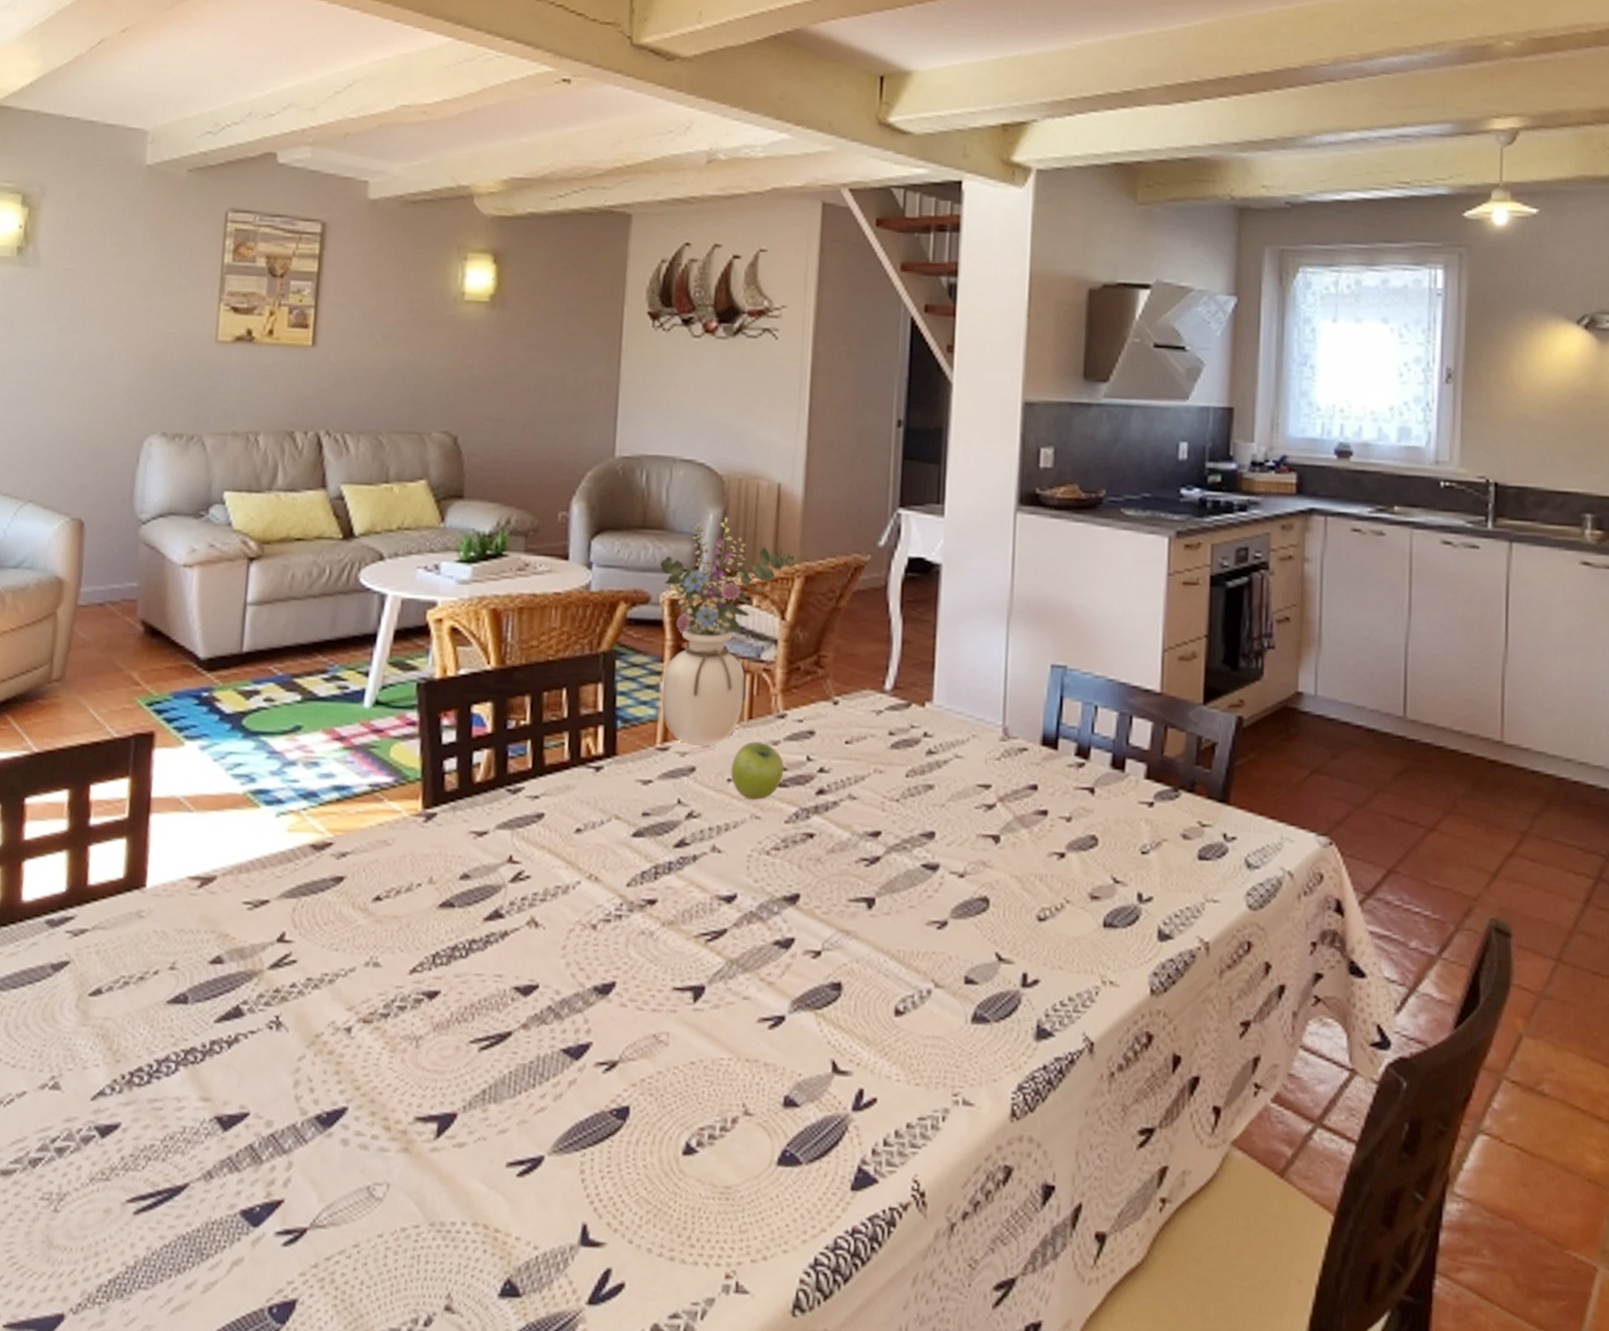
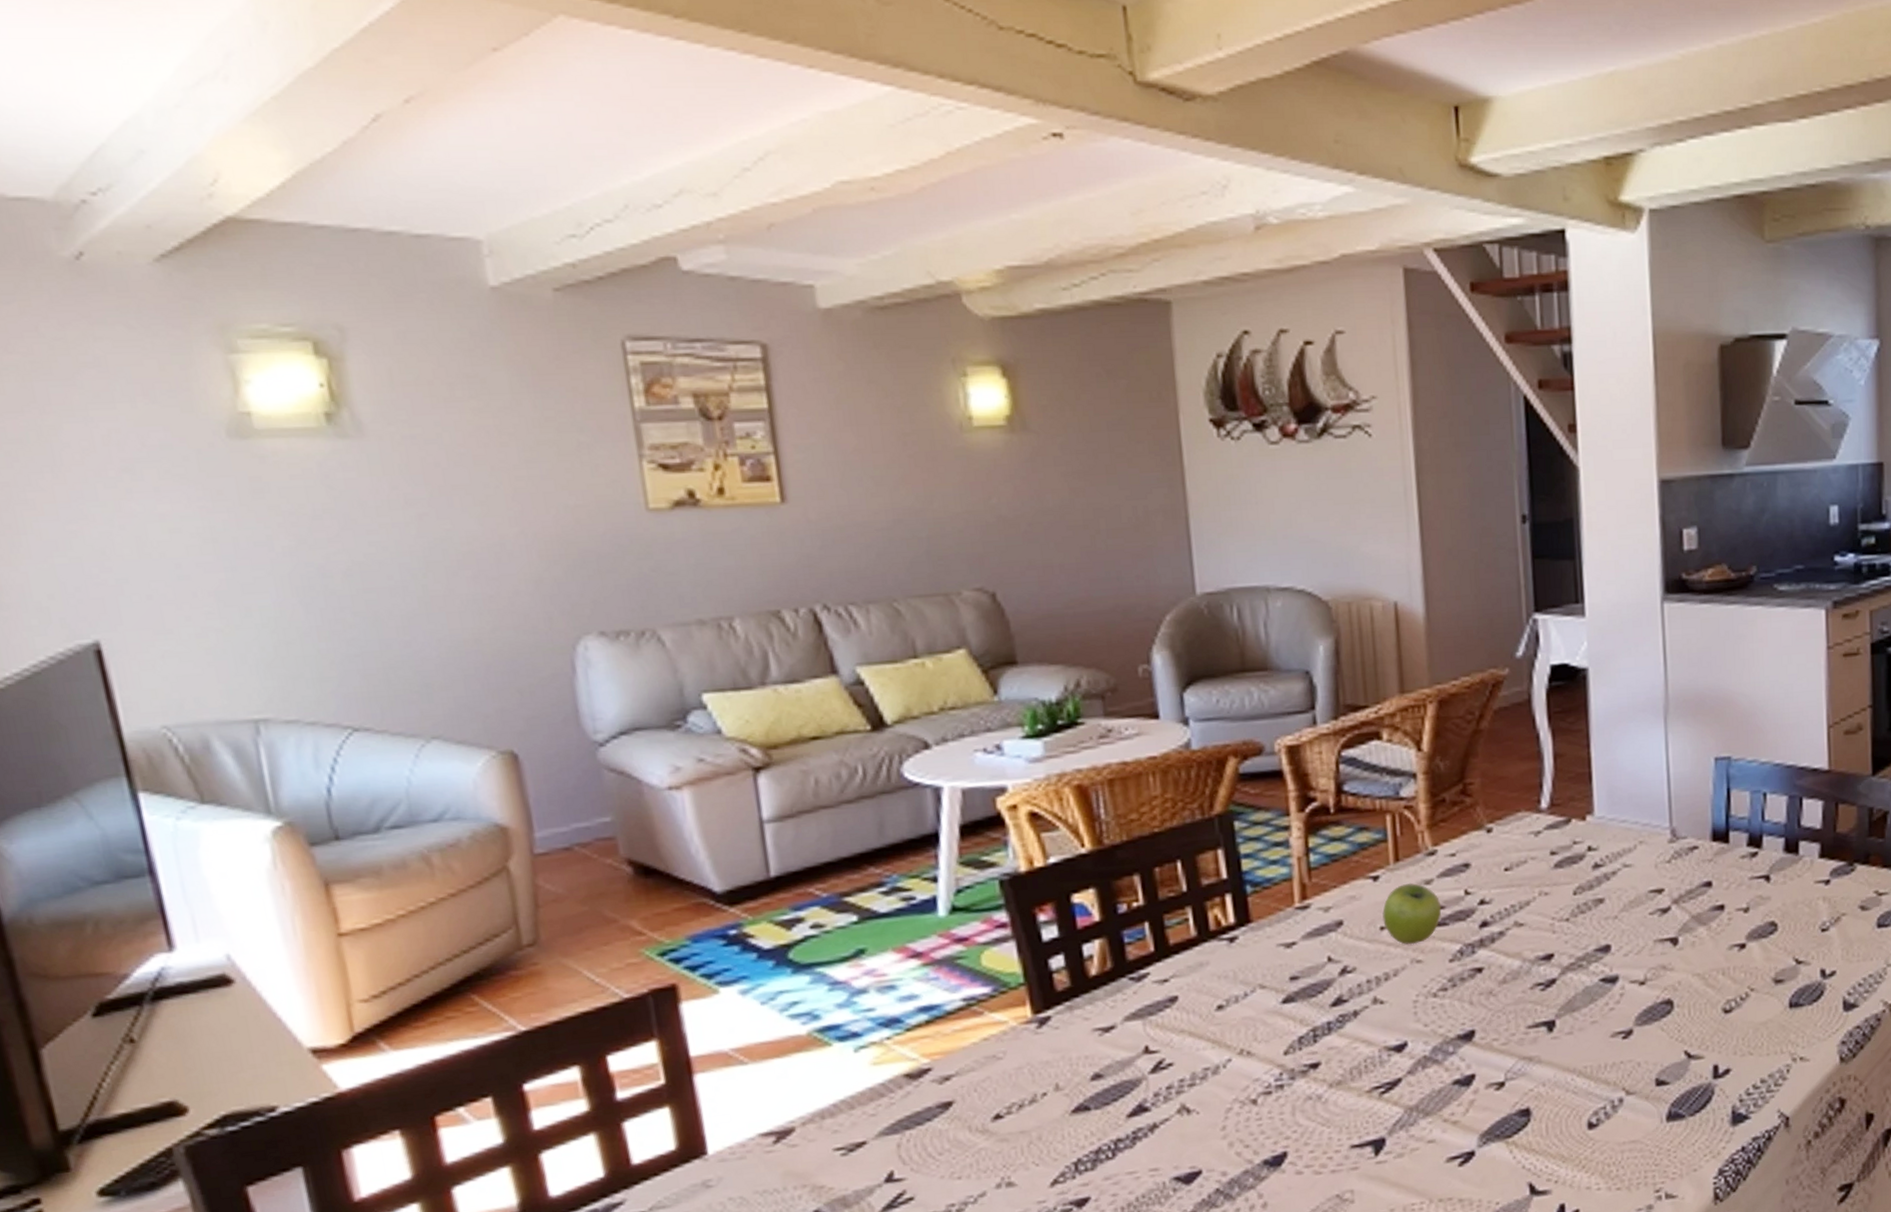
bouquet: present [659,517,796,746] -> none [1269,647,1426,899]

